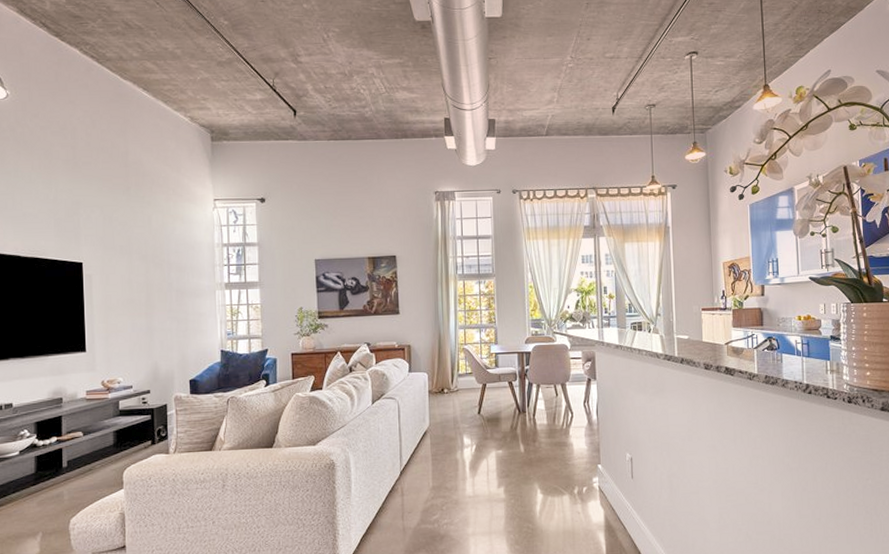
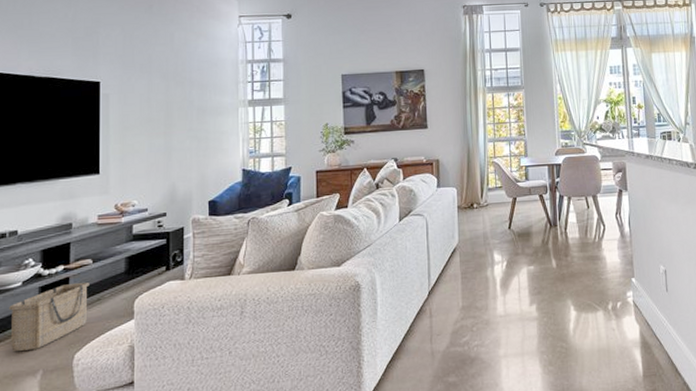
basket: none [9,454,81,516] -> present [9,283,90,352]

